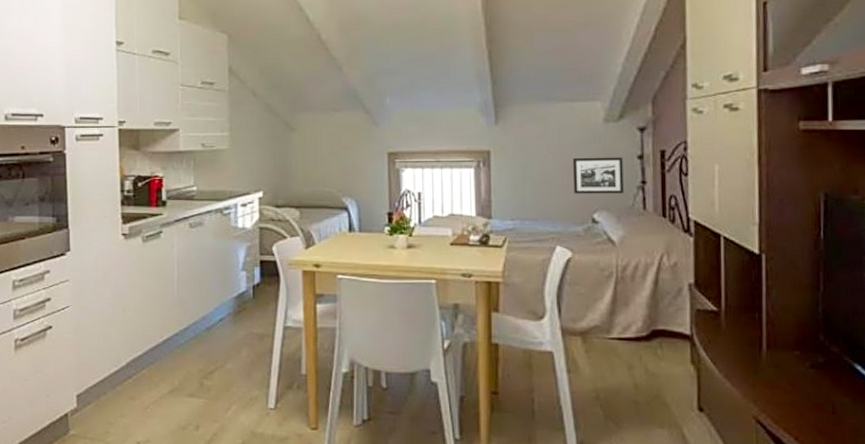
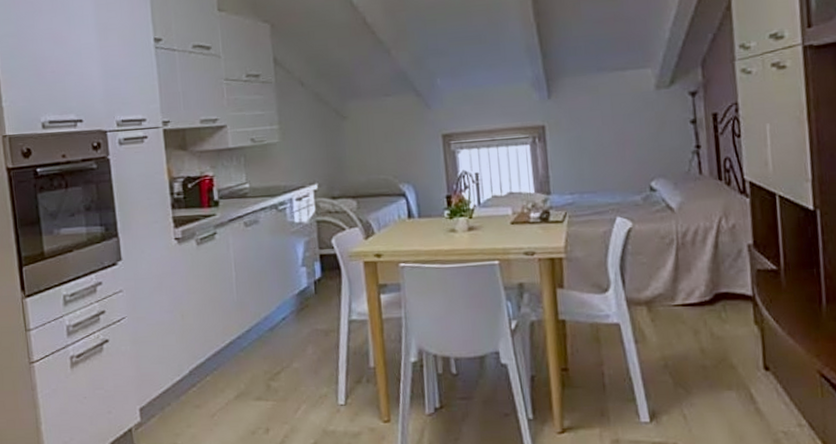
picture frame: present [573,157,624,194] -> none [628,123,679,164]

